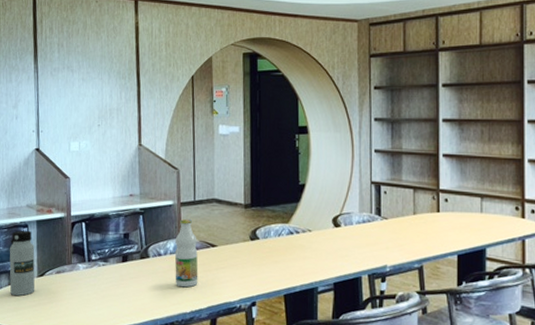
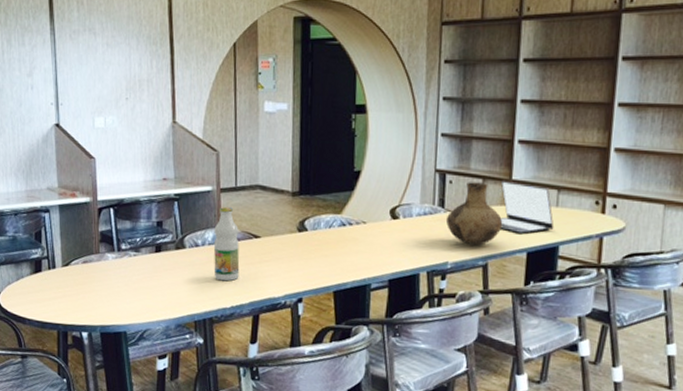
water bottle: present [9,230,35,296] -> none [29,215,60,286]
vase: none [382,192,434,250] -> present [445,182,503,246]
laptop: none [431,191,480,237] -> present [500,181,554,233]

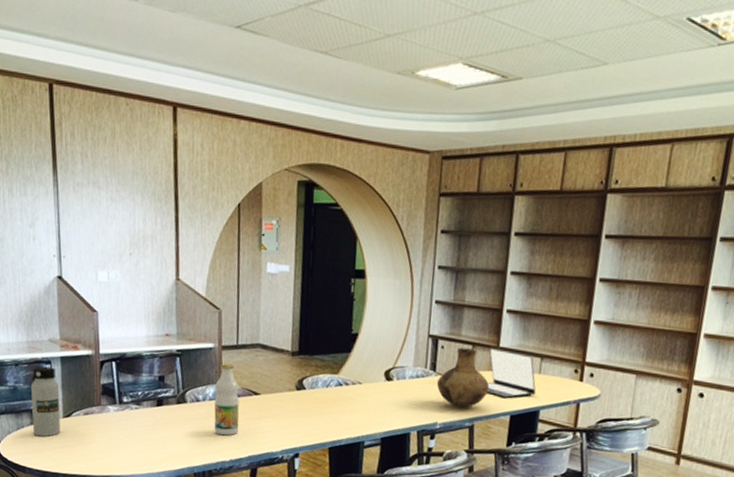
water bottle: none [29,215,60,286] -> present [30,366,61,437]

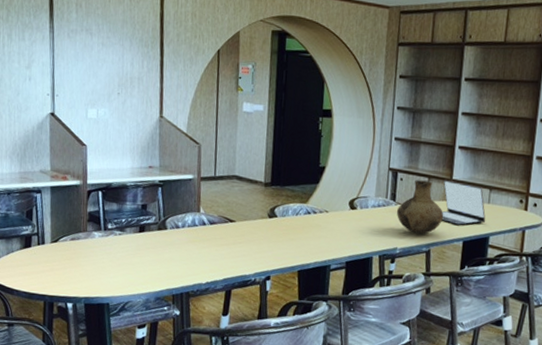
water bottle: present [30,366,61,437] -> none [21,195,49,261]
bottle: present [214,364,240,436] -> none [192,194,216,260]

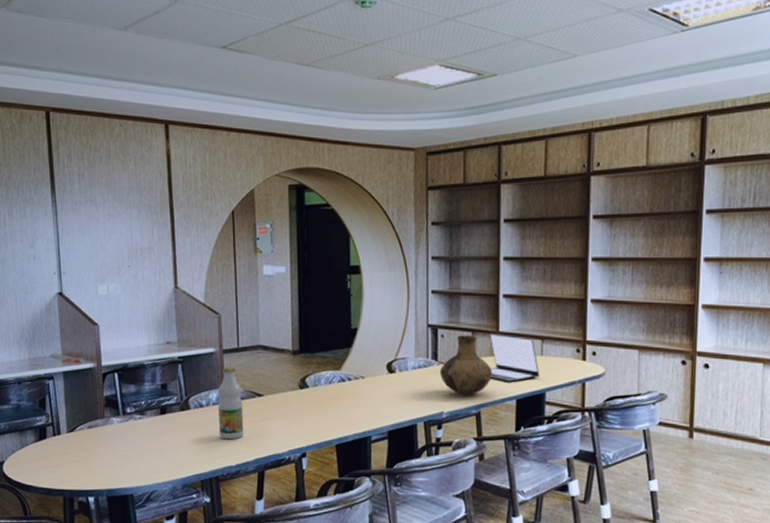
bottle: none [192,194,216,260] -> present [218,368,244,440]

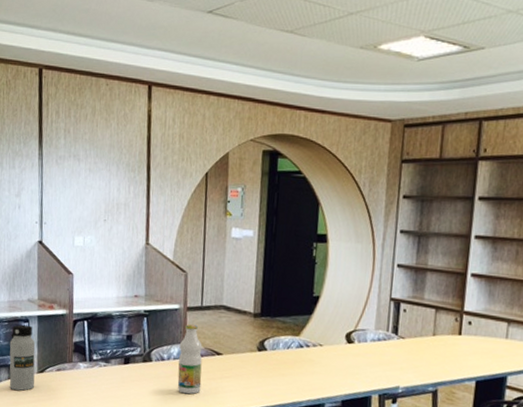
water bottle: none [34,382,65,453] -> present [9,324,35,391]
vase: present [439,335,493,395] -> none [398,311,454,373]
laptop: present [490,333,540,382] -> none [450,312,503,363]

